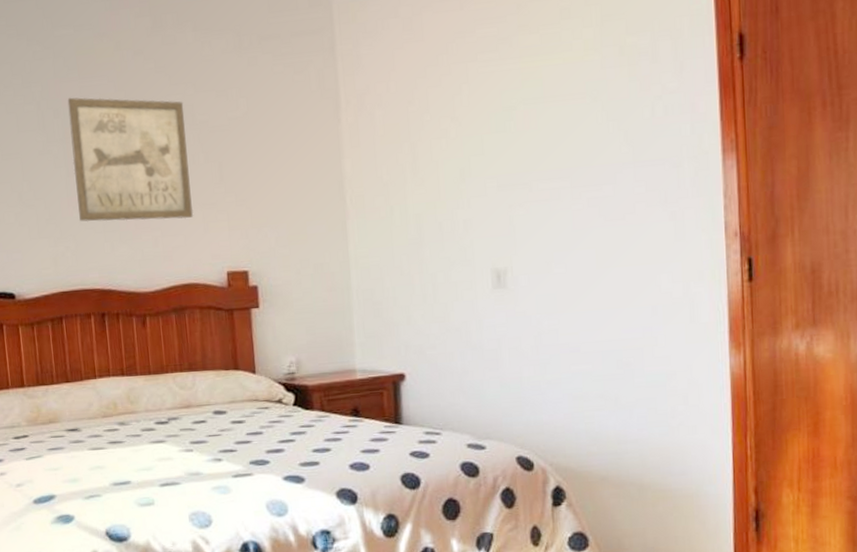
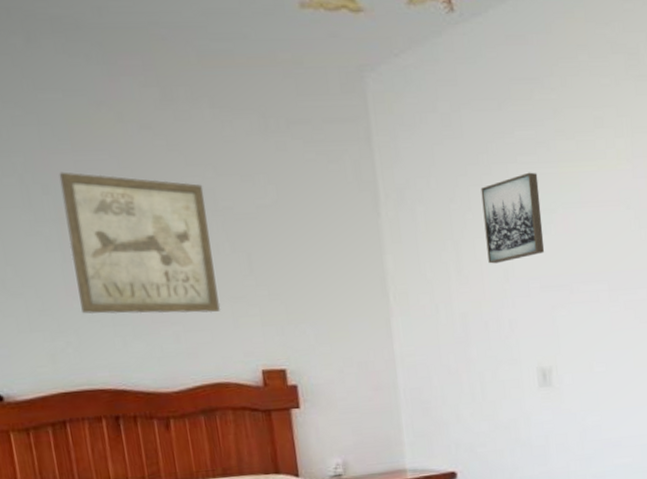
wall art: none [439,69,503,164] -> present [480,172,545,264]

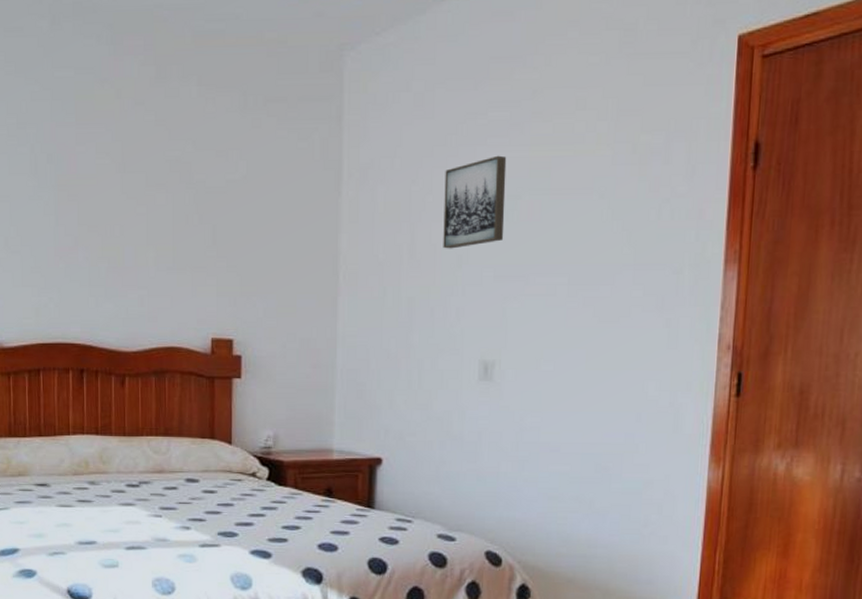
wall art: present [59,172,221,314] -> none [62,143,183,280]

